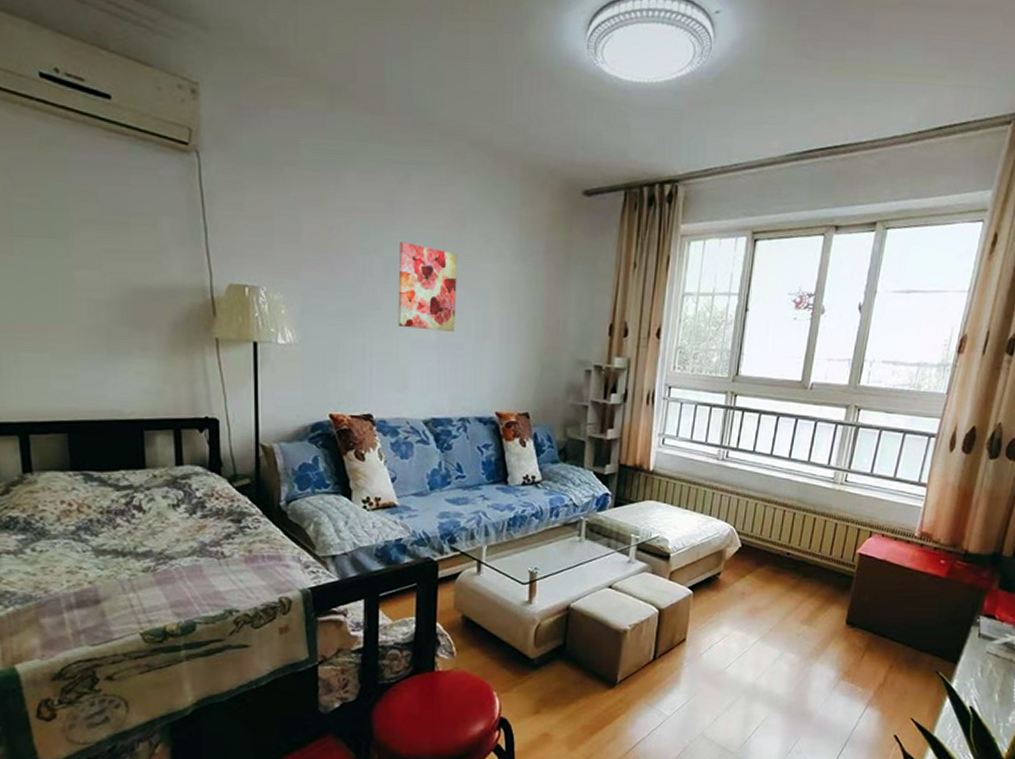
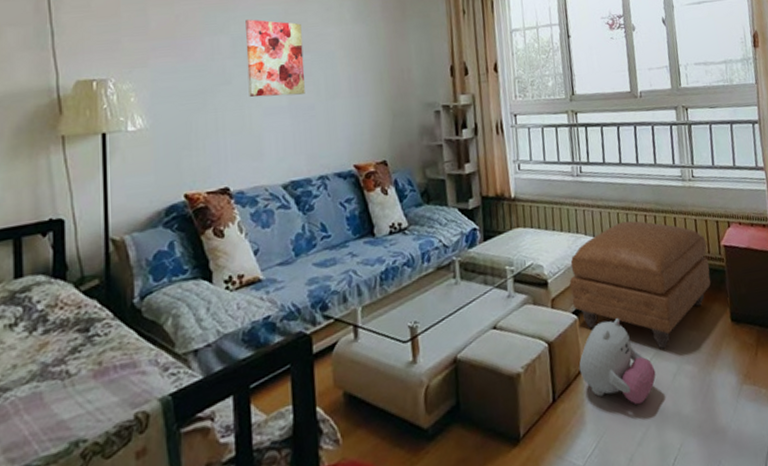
plush toy: none [684,600,758,678] -> present [579,318,656,405]
ottoman: none [690,512,842,635] -> present [569,220,711,349]

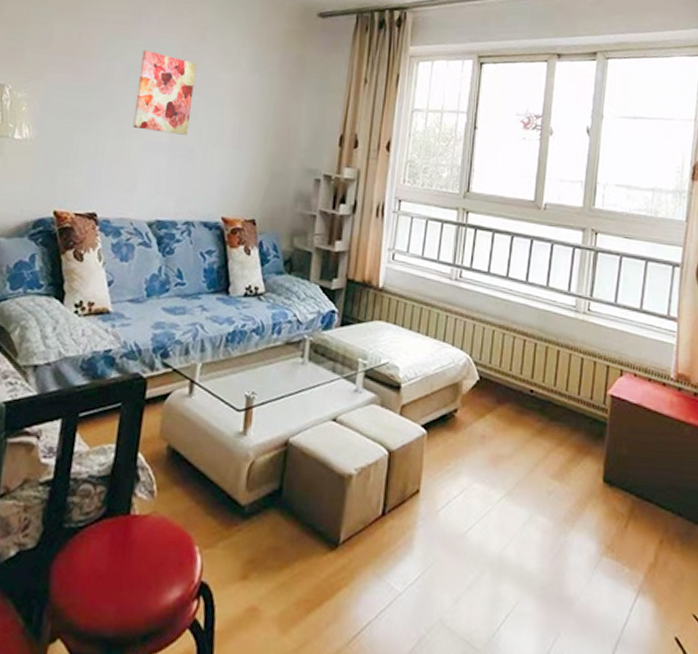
ottoman: present [569,220,711,349] -> none [423,340,591,492]
plush toy: present [579,318,656,405] -> none [417,443,503,545]

